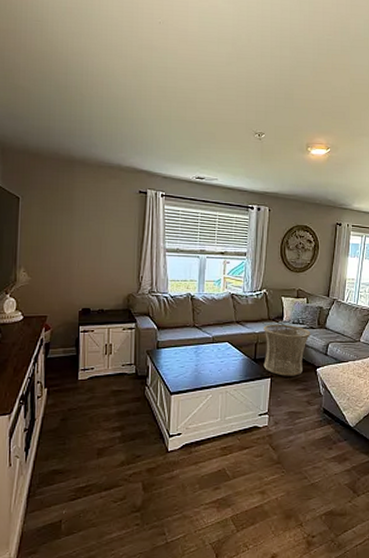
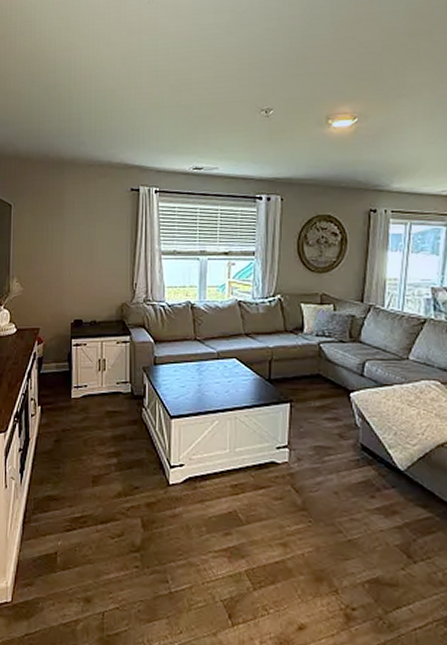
basket: present [263,324,311,376] -> none [279,336,341,402]

